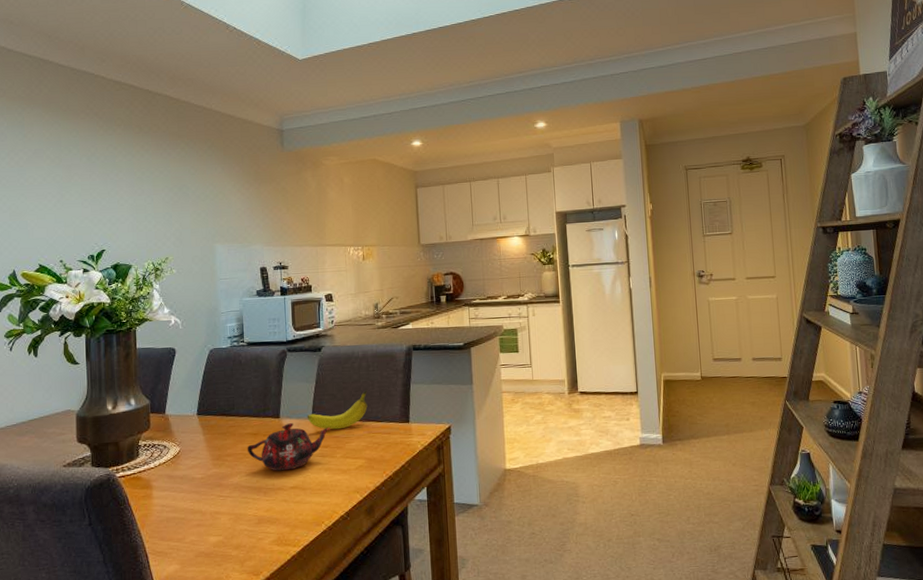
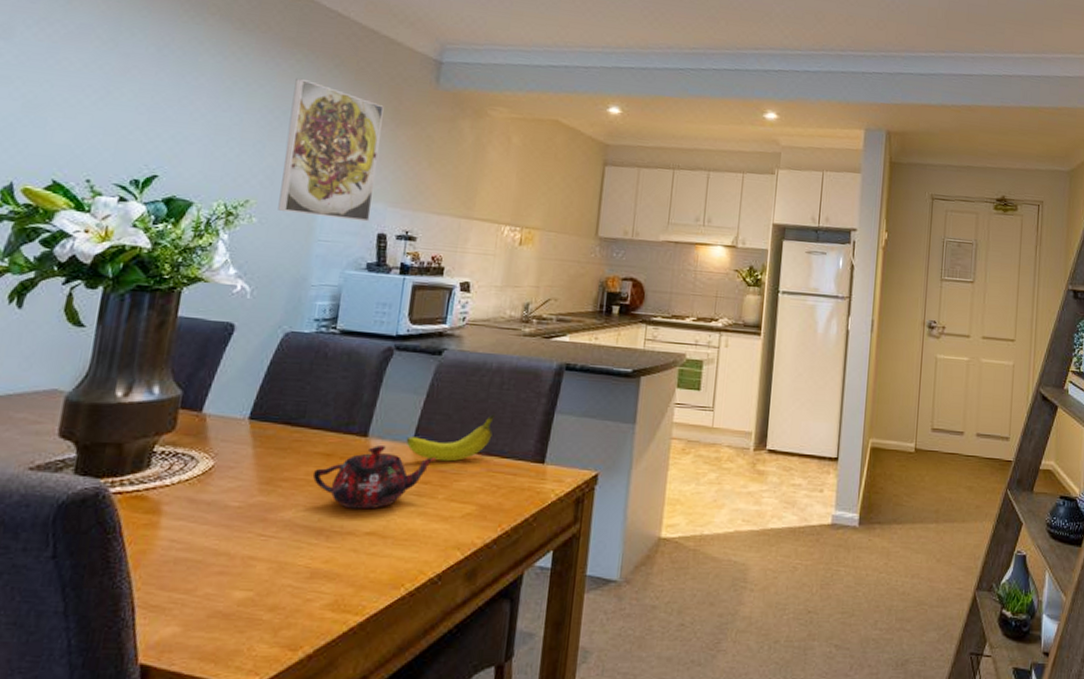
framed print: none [183,161,253,262] -> present [278,78,384,222]

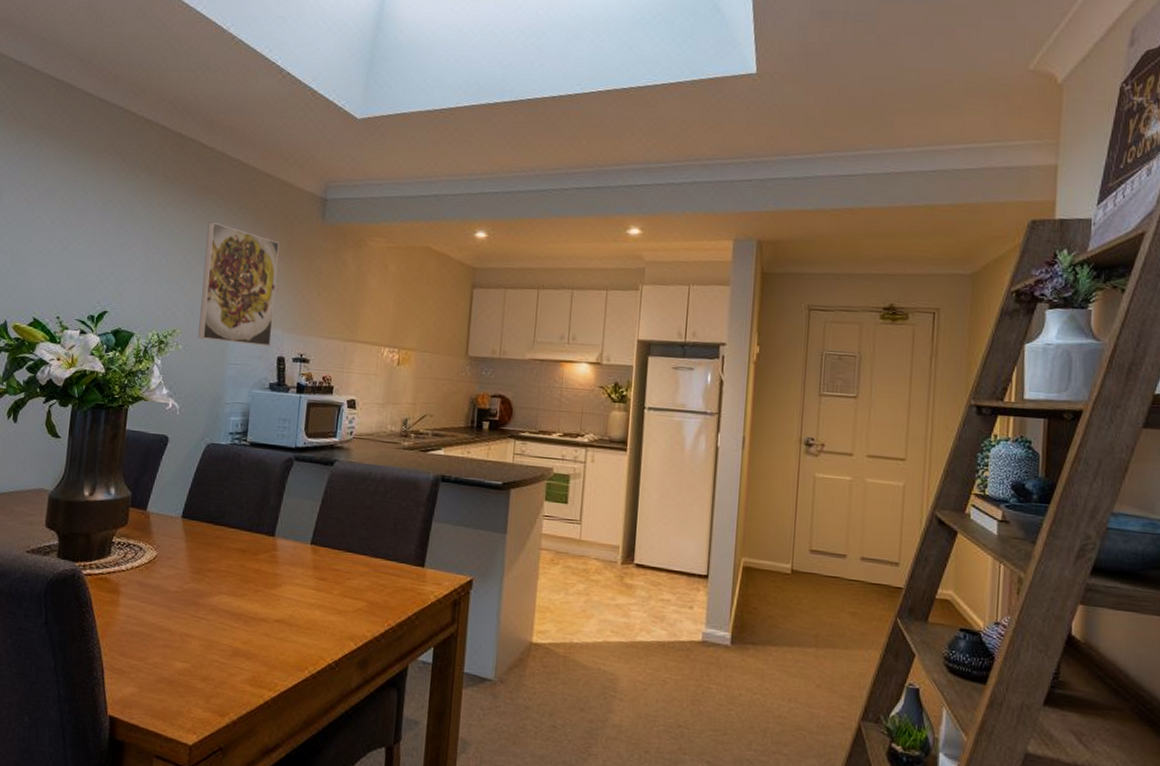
teapot: present [312,444,436,510] -> none [232,543,331,600]
fruit: present [406,414,496,462] -> none [305,520,381,562]

